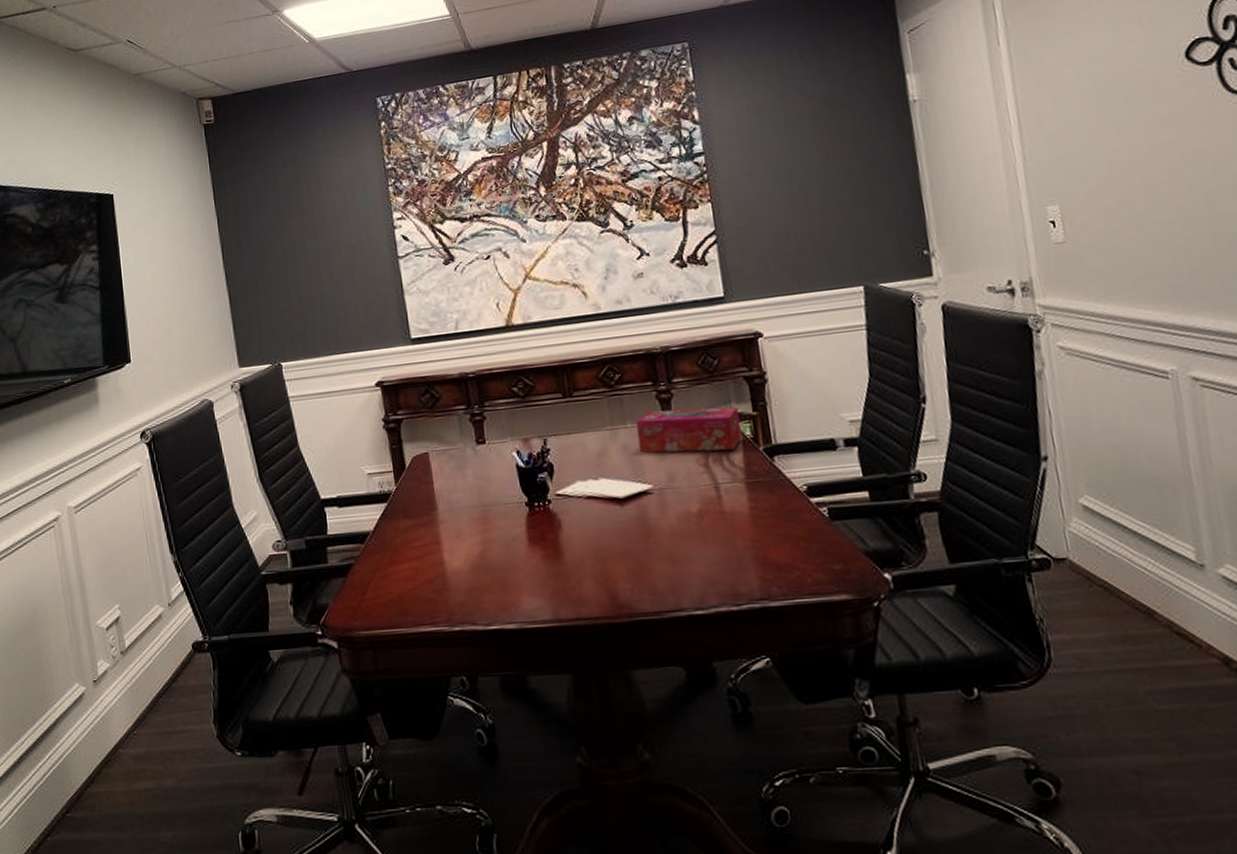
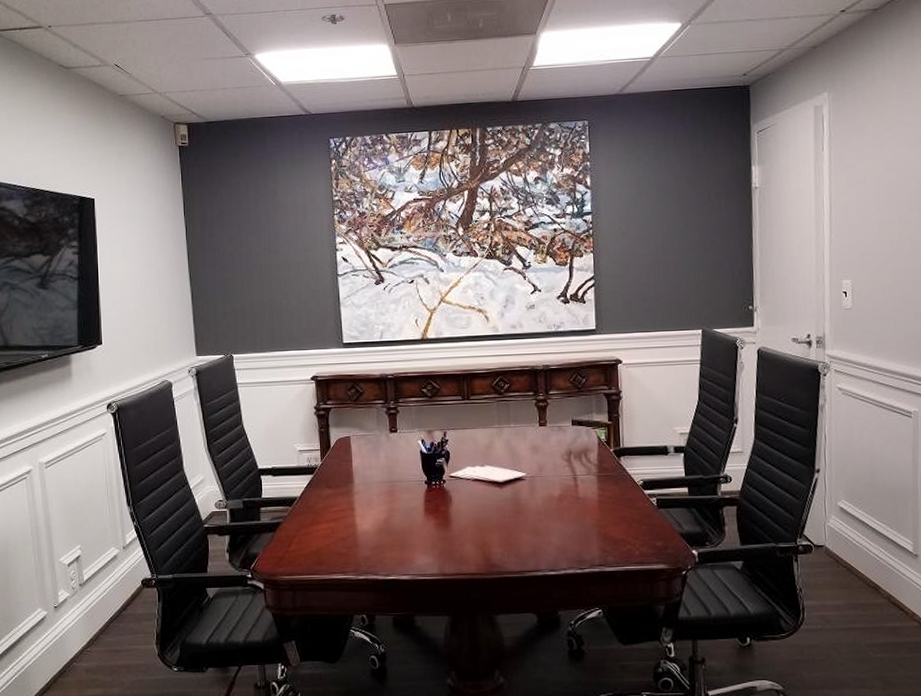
tissue box: present [635,407,742,453] -> none [517,415,598,450]

